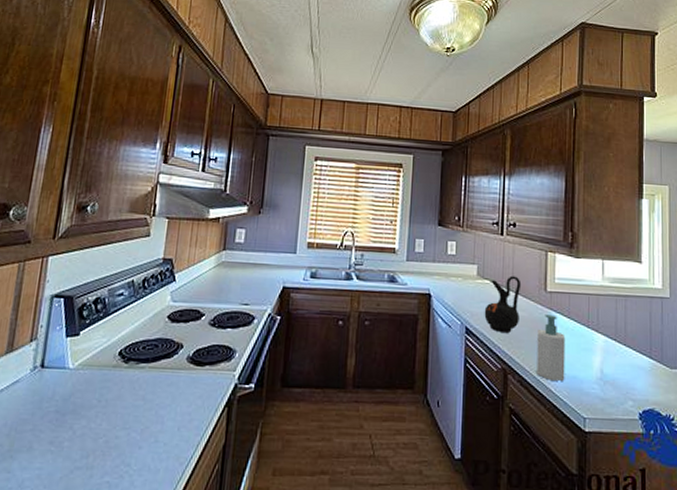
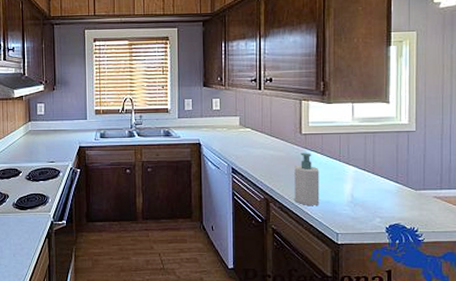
ceramic jug: present [484,275,522,333] -> none [247,123,279,170]

